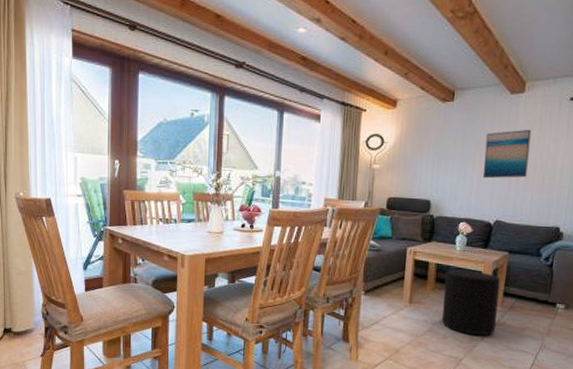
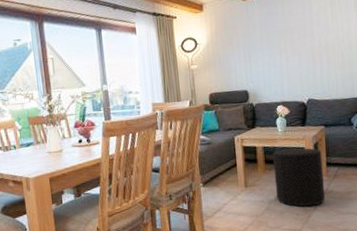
wall art: present [482,129,531,179] -> none [287,13,329,63]

